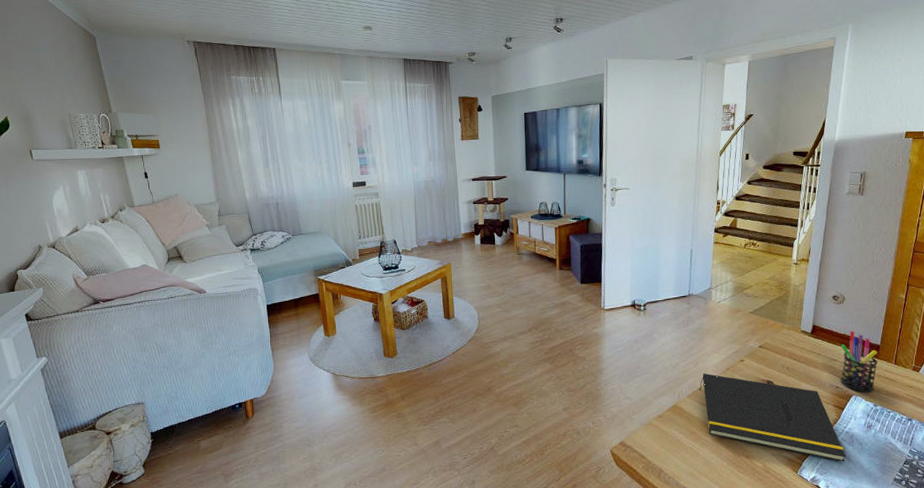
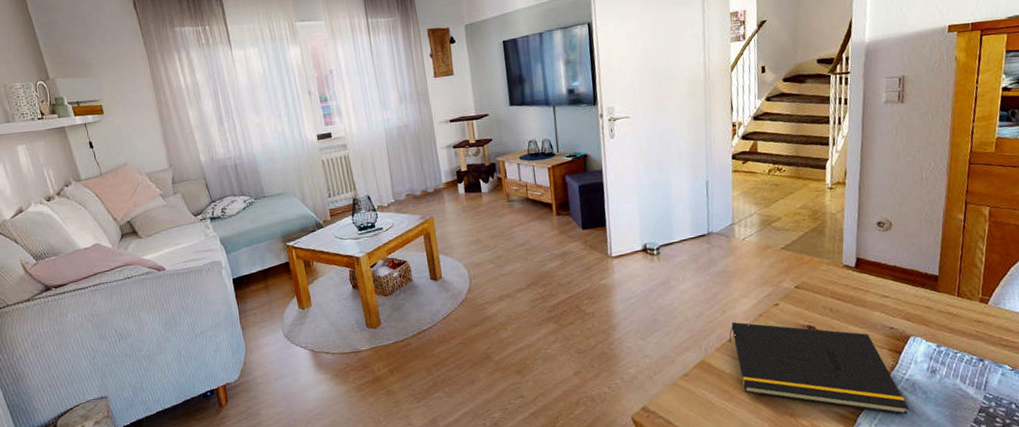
pen holder: present [840,331,878,393] -> none [891,261,938,333]

